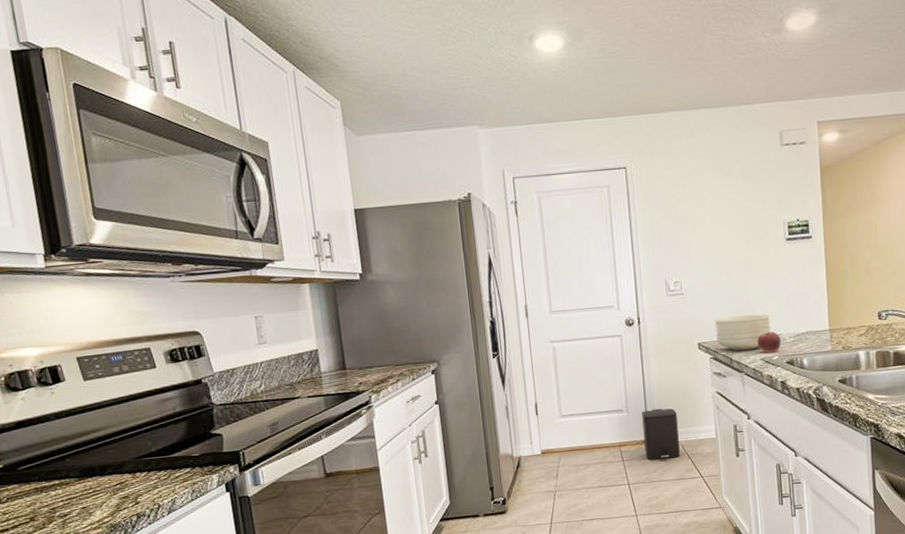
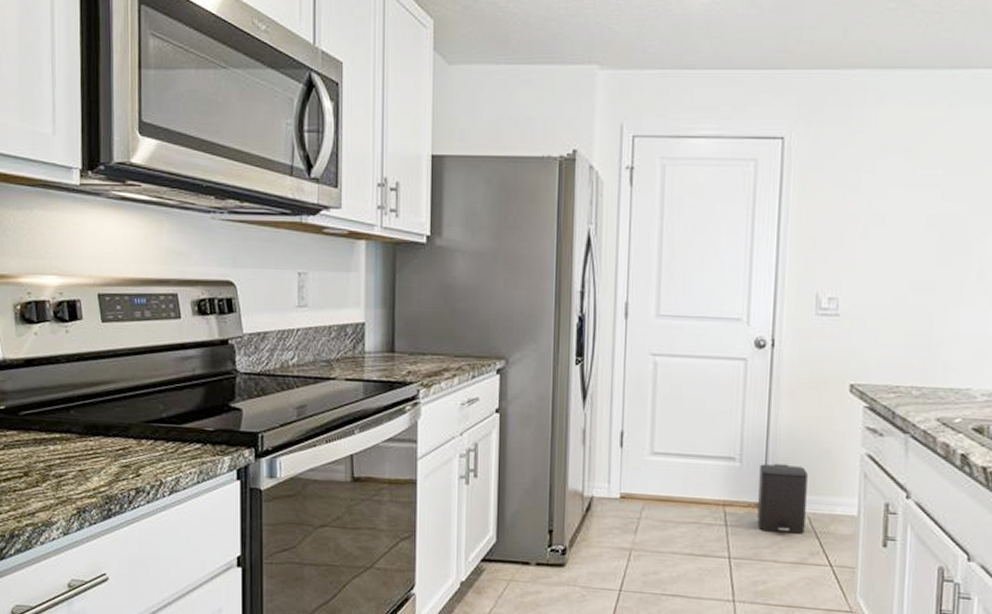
bowl: present [714,314,772,351] -> none [875,354,958,405]
fruit: present [757,332,781,353] -> none [934,383,969,413]

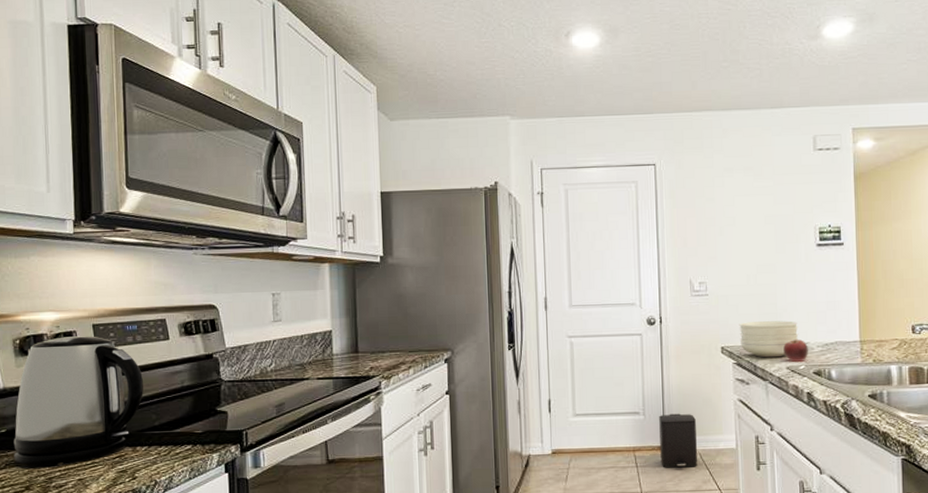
kettle: none [12,305,151,452] -> present [13,336,143,466]
bowl: none [875,354,958,405] -> present [739,320,799,358]
fruit: none [934,383,969,413] -> present [783,340,808,362]

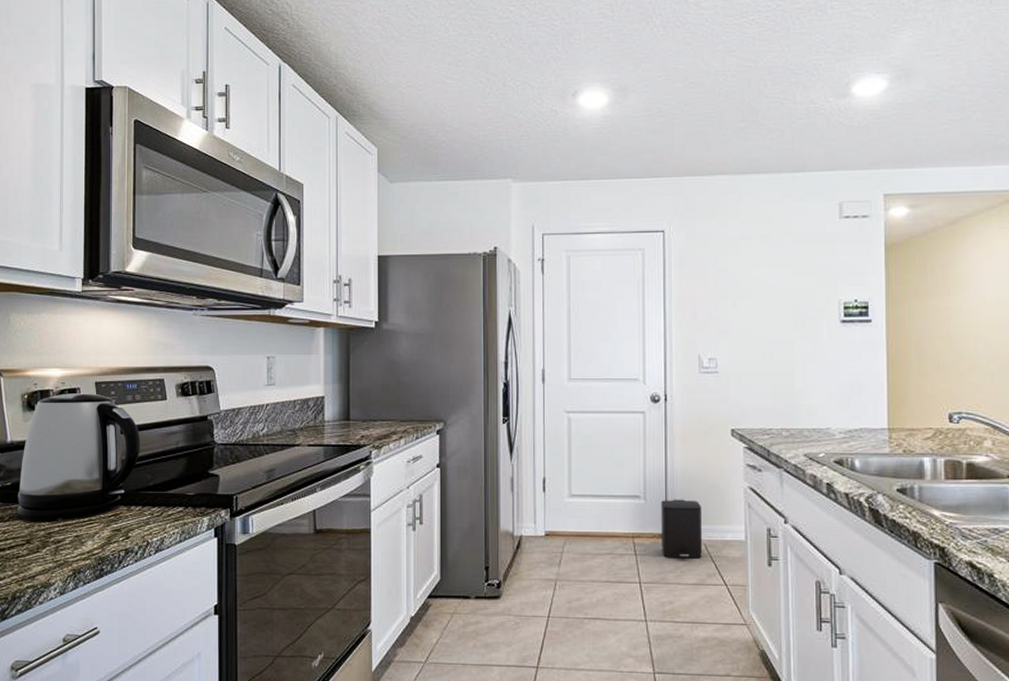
bowl: present [739,320,799,358] -> none [751,403,819,443]
fruit: present [783,340,808,362] -> none [801,424,829,449]

